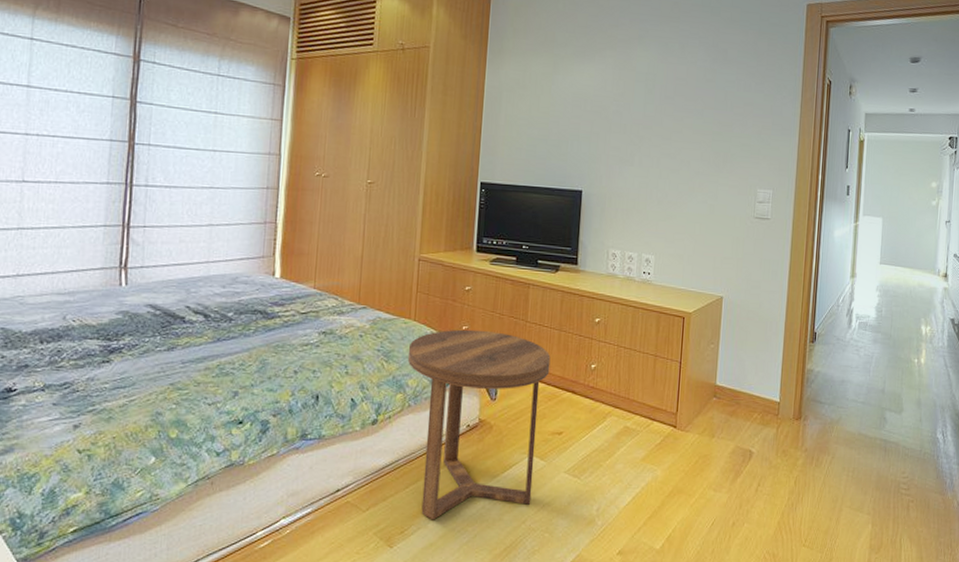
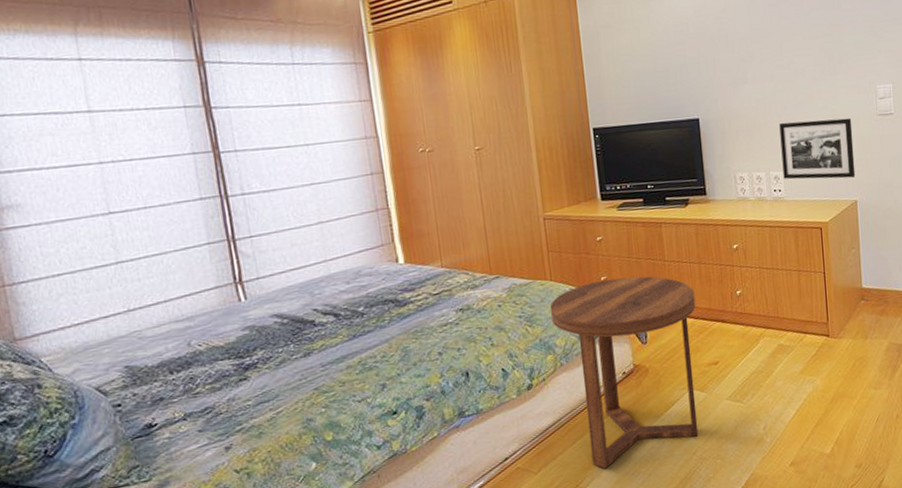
picture frame: none [654,208,729,274] -> present [779,117,856,180]

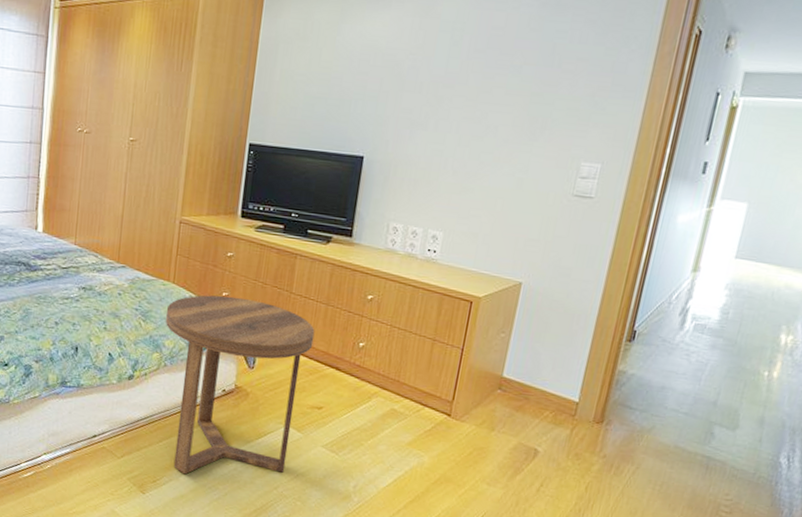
picture frame: present [779,117,856,180] -> none [442,180,540,257]

